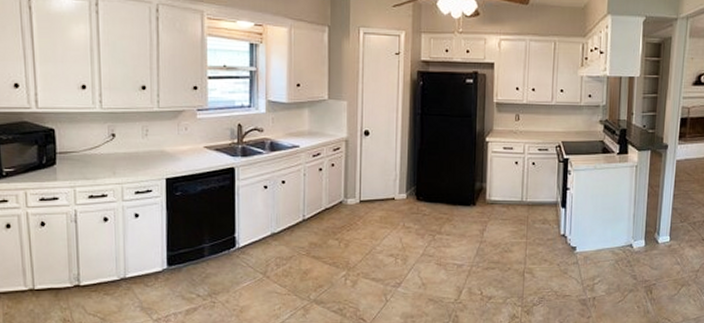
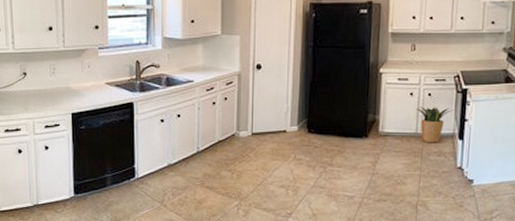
potted plant: none [521,175,557,211] -> present [416,107,454,143]

